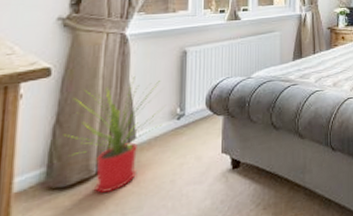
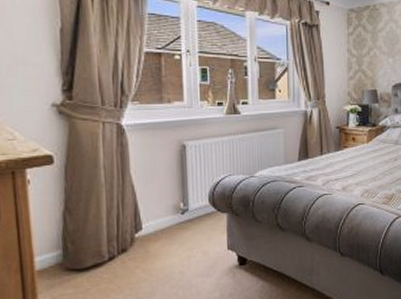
house plant: present [63,76,165,193] -> none [73,168,168,278]

